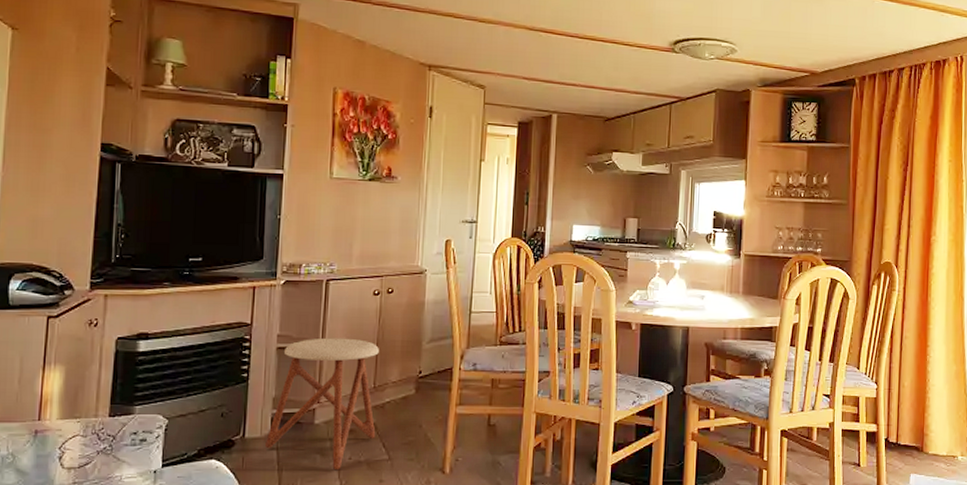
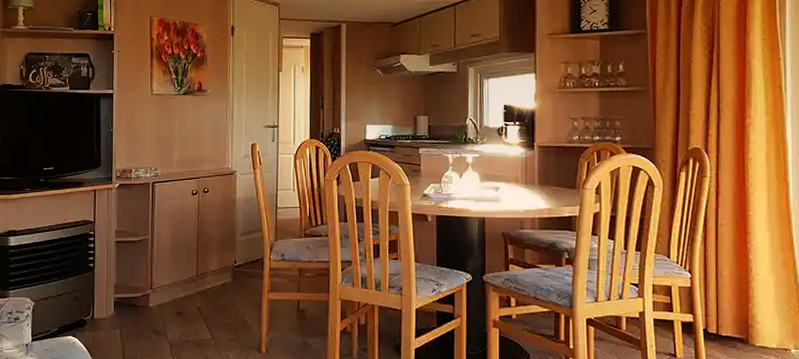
stool: present [266,337,379,471] -> none [111,232,200,348]

